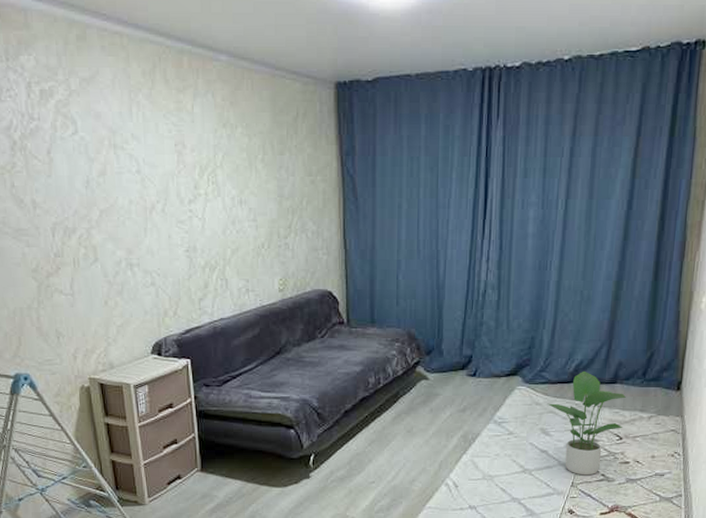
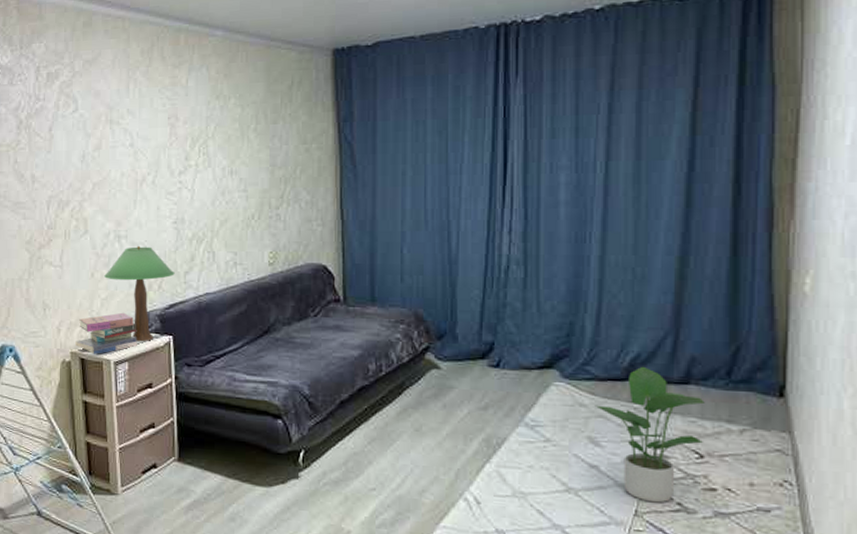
books: none [93,338,156,380] -> present [75,312,137,355]
table lamp: none [118,273,189,366] -> present [104,245,175,342]

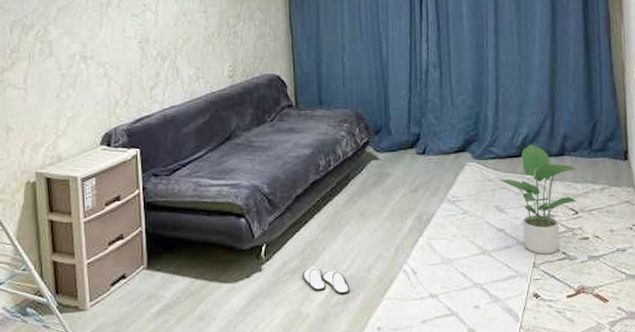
books: present [75,312,137,355] -> none [40,129,104,174]
table lamp: present [104,245,175,342] -> none [70,65,141,157]
slippers: none [344,481,399,516] -> present [302,267,350,295]

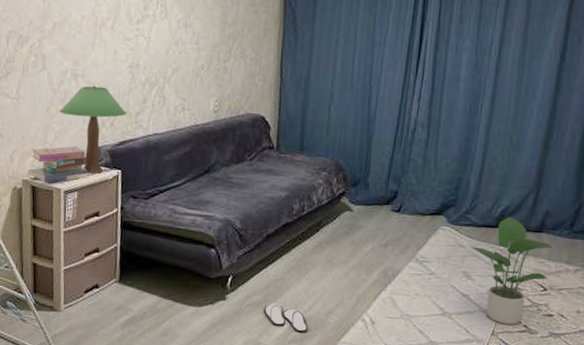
books: none [40,129,104,174] -> present [27,145,88,184]
table lamp: none [70,65,141,157] -> present [59,85,127,175]

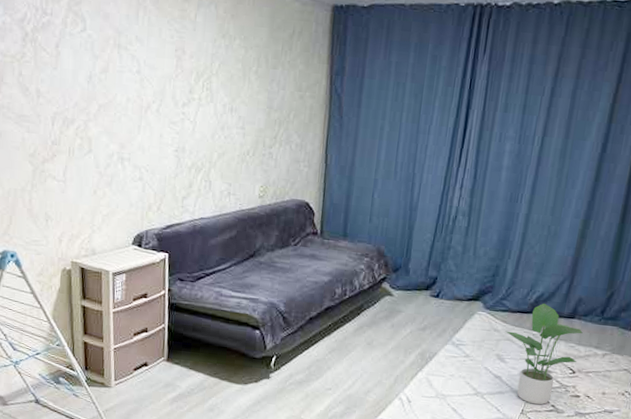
books: present [27,145,88,184] -> none [76,229,135,266]
table lamp: present [59,85,127,175] -> none [106,168,173,257]
slippers: present [263,303,308,333] -> none [305,382,348,410]

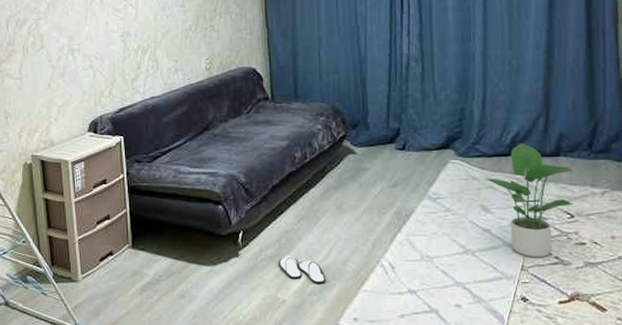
slippers: none [305,382,348,410] -> present [278,256,326,284]

